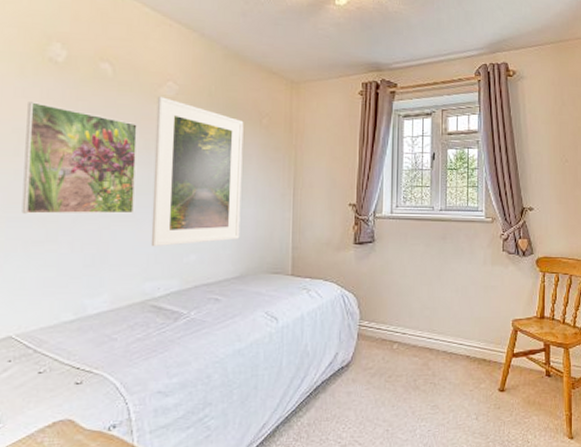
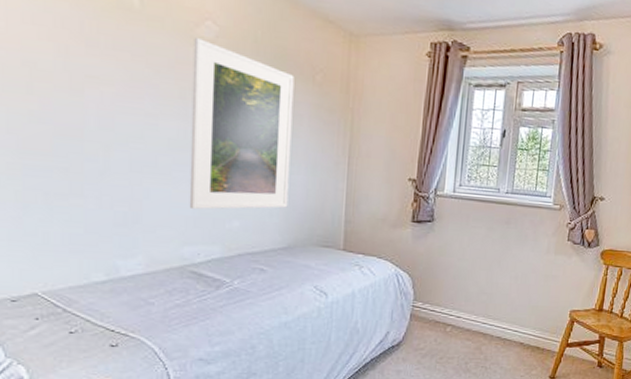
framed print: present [21,102,137,214] -> none [39,30,171,171]

